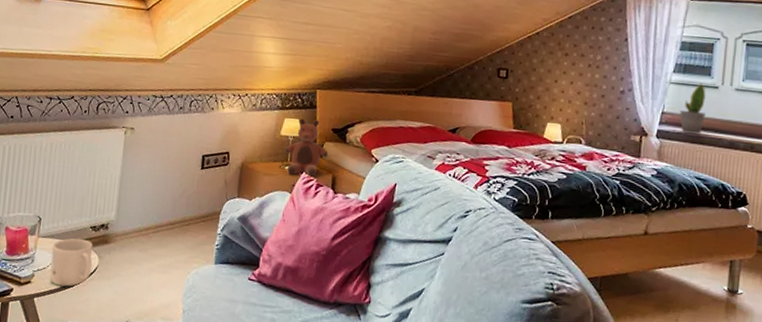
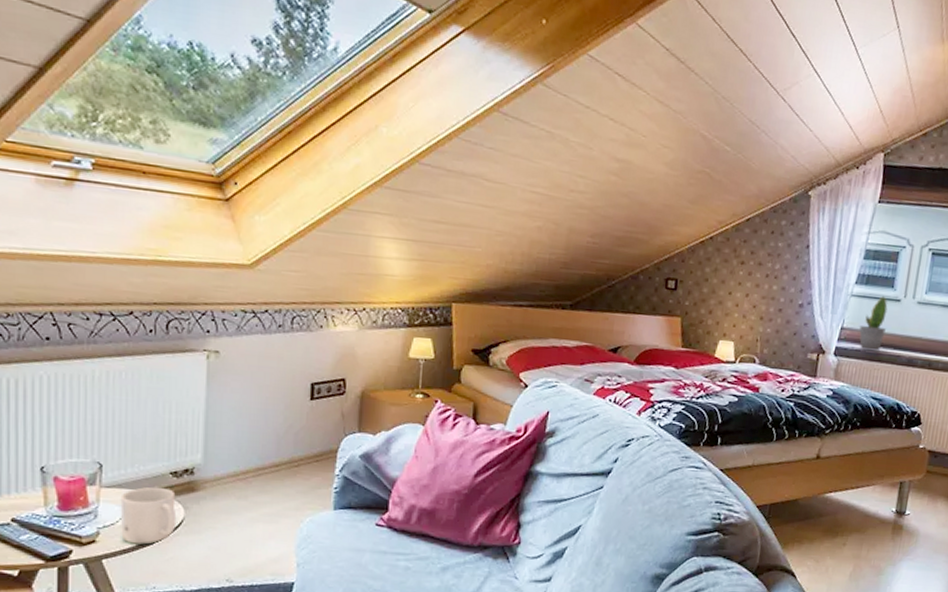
teddy bear: present [284,118,328,177] -> none [414,337,468,406]

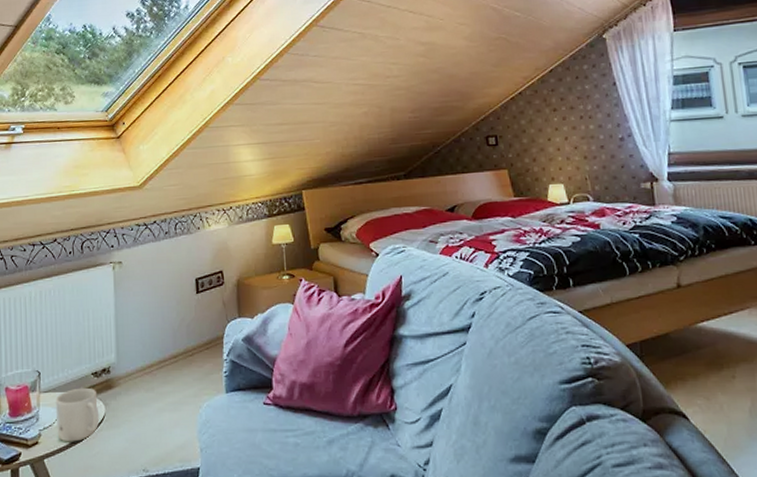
potted plant: present [859,295,888,352] -> none [688,115,716,172]

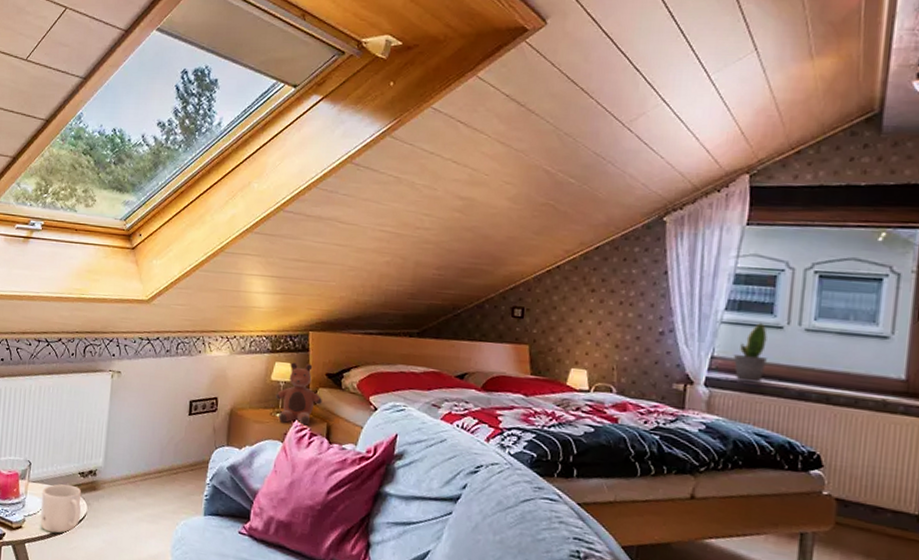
teddy bear: none [279,222,325,284] -> present [275,362,322,425]
potted plant: none [688,115,716,172] -> present [734,322,767,383]

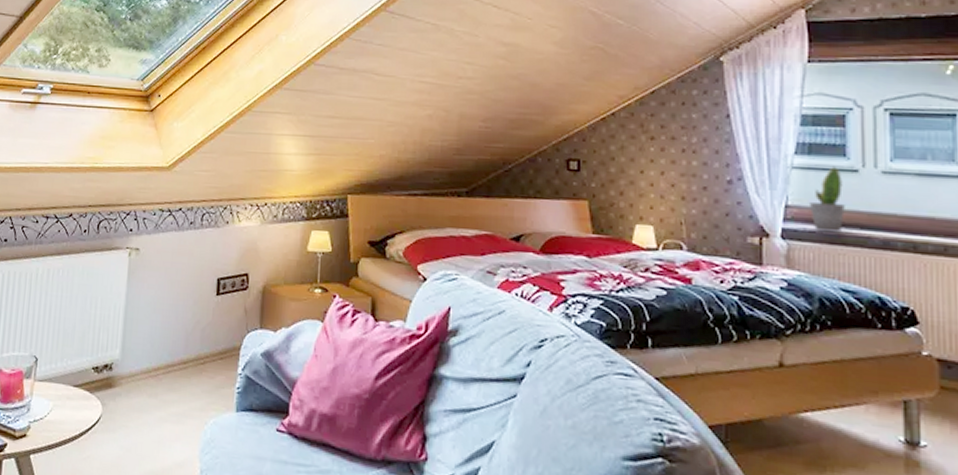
mug: present [40,484,82,534] -> none [48,381,96,442]
teddy bear: present [275,362,322,425] -> none [312,230,365,301]

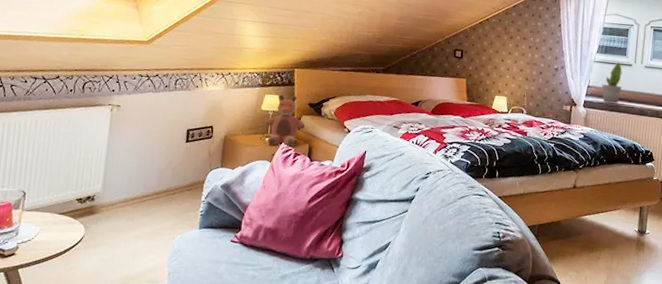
teddy bear: none [312,230,365,301] -> present [265,94,305,147]

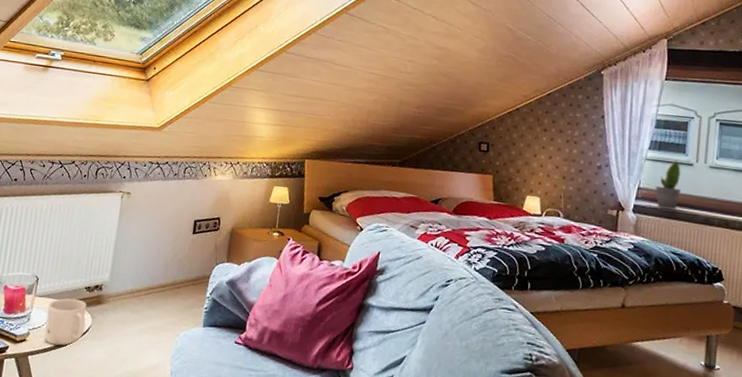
mug: none [35,210,79,257] -> present [44,298,87,346]
teddy bear: present [265,94,305,147] -> none [273,186,315,244]

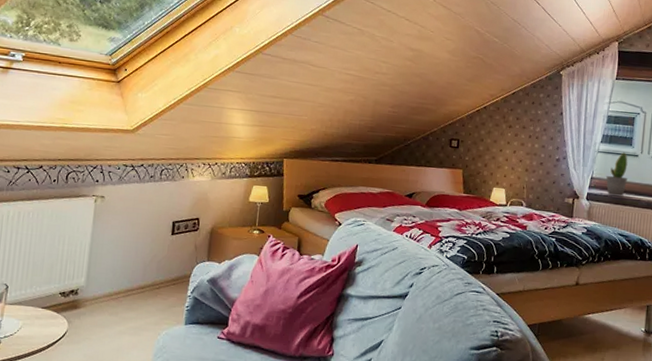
mug: present [44,298,87,346] -> none [17,304,63,352]

